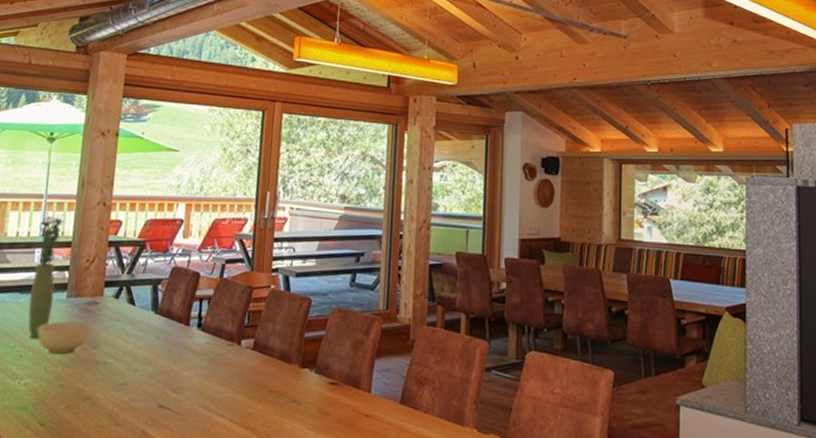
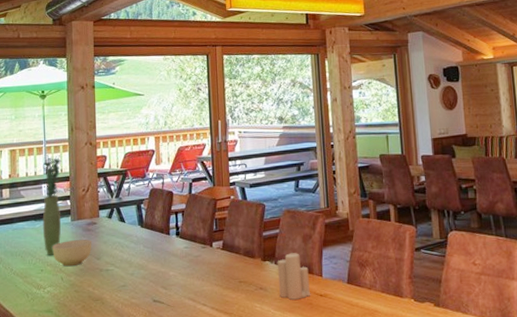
candle: none [316,360,355,418] -> present [277,252,311,300]

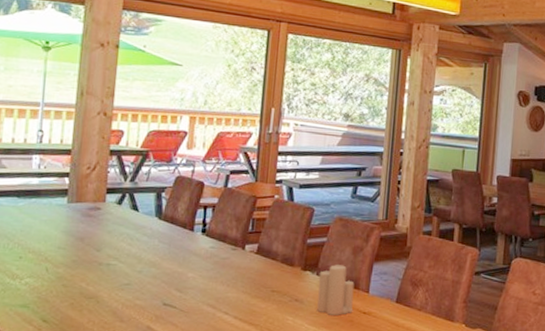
vase: present [42,155,61,255] -> none [26,120,63,241]
bowl: present [52,239,92,267] -> none [37,225,93,256]

